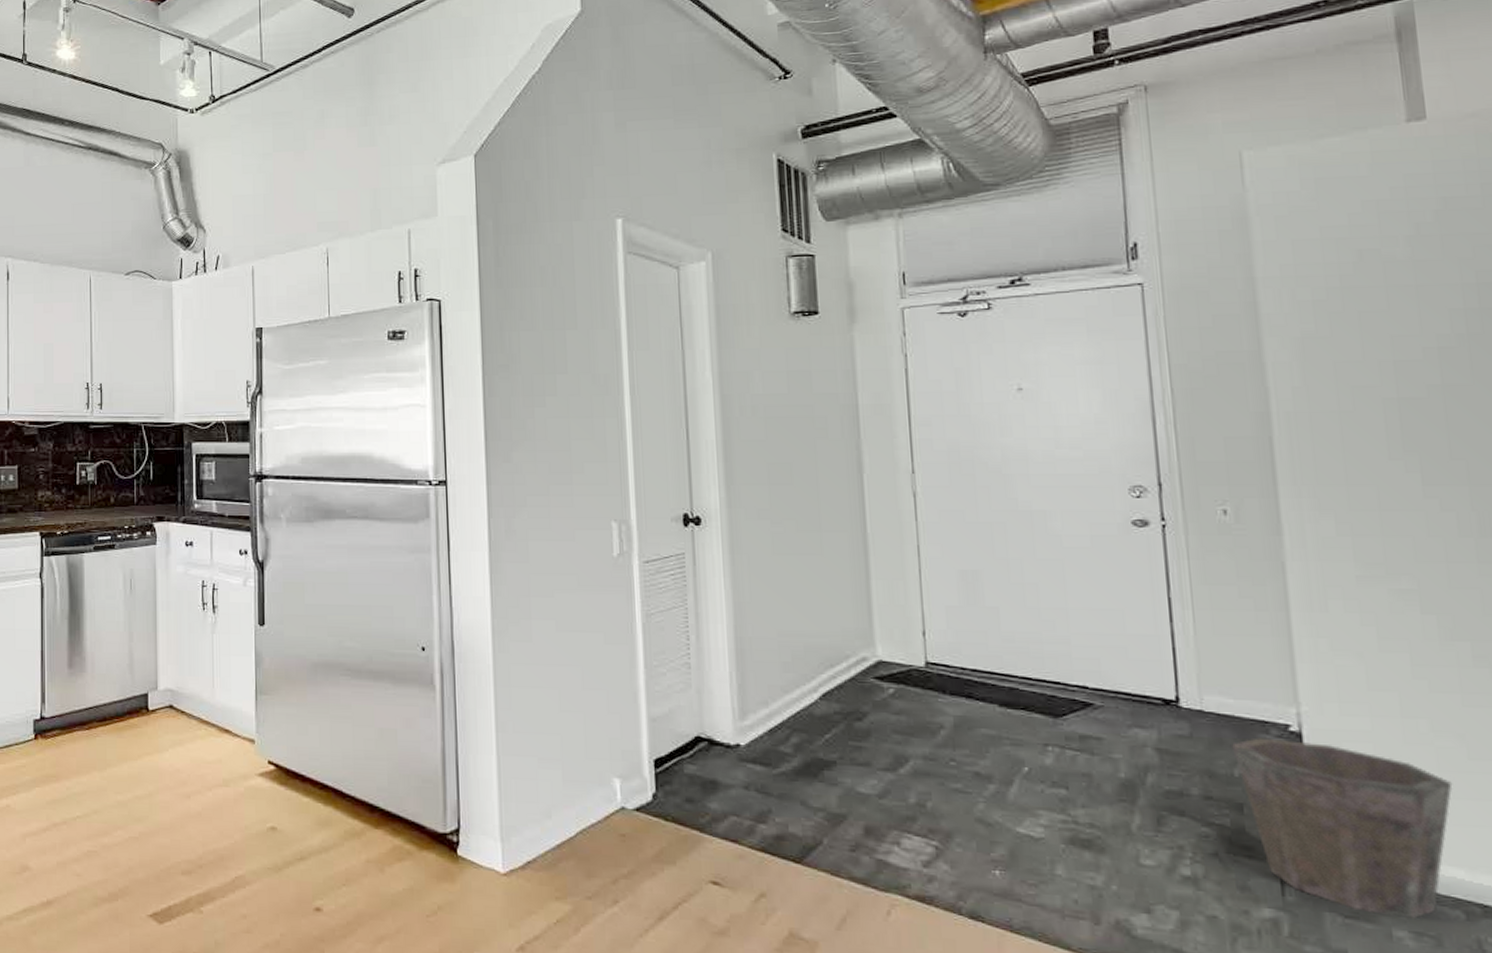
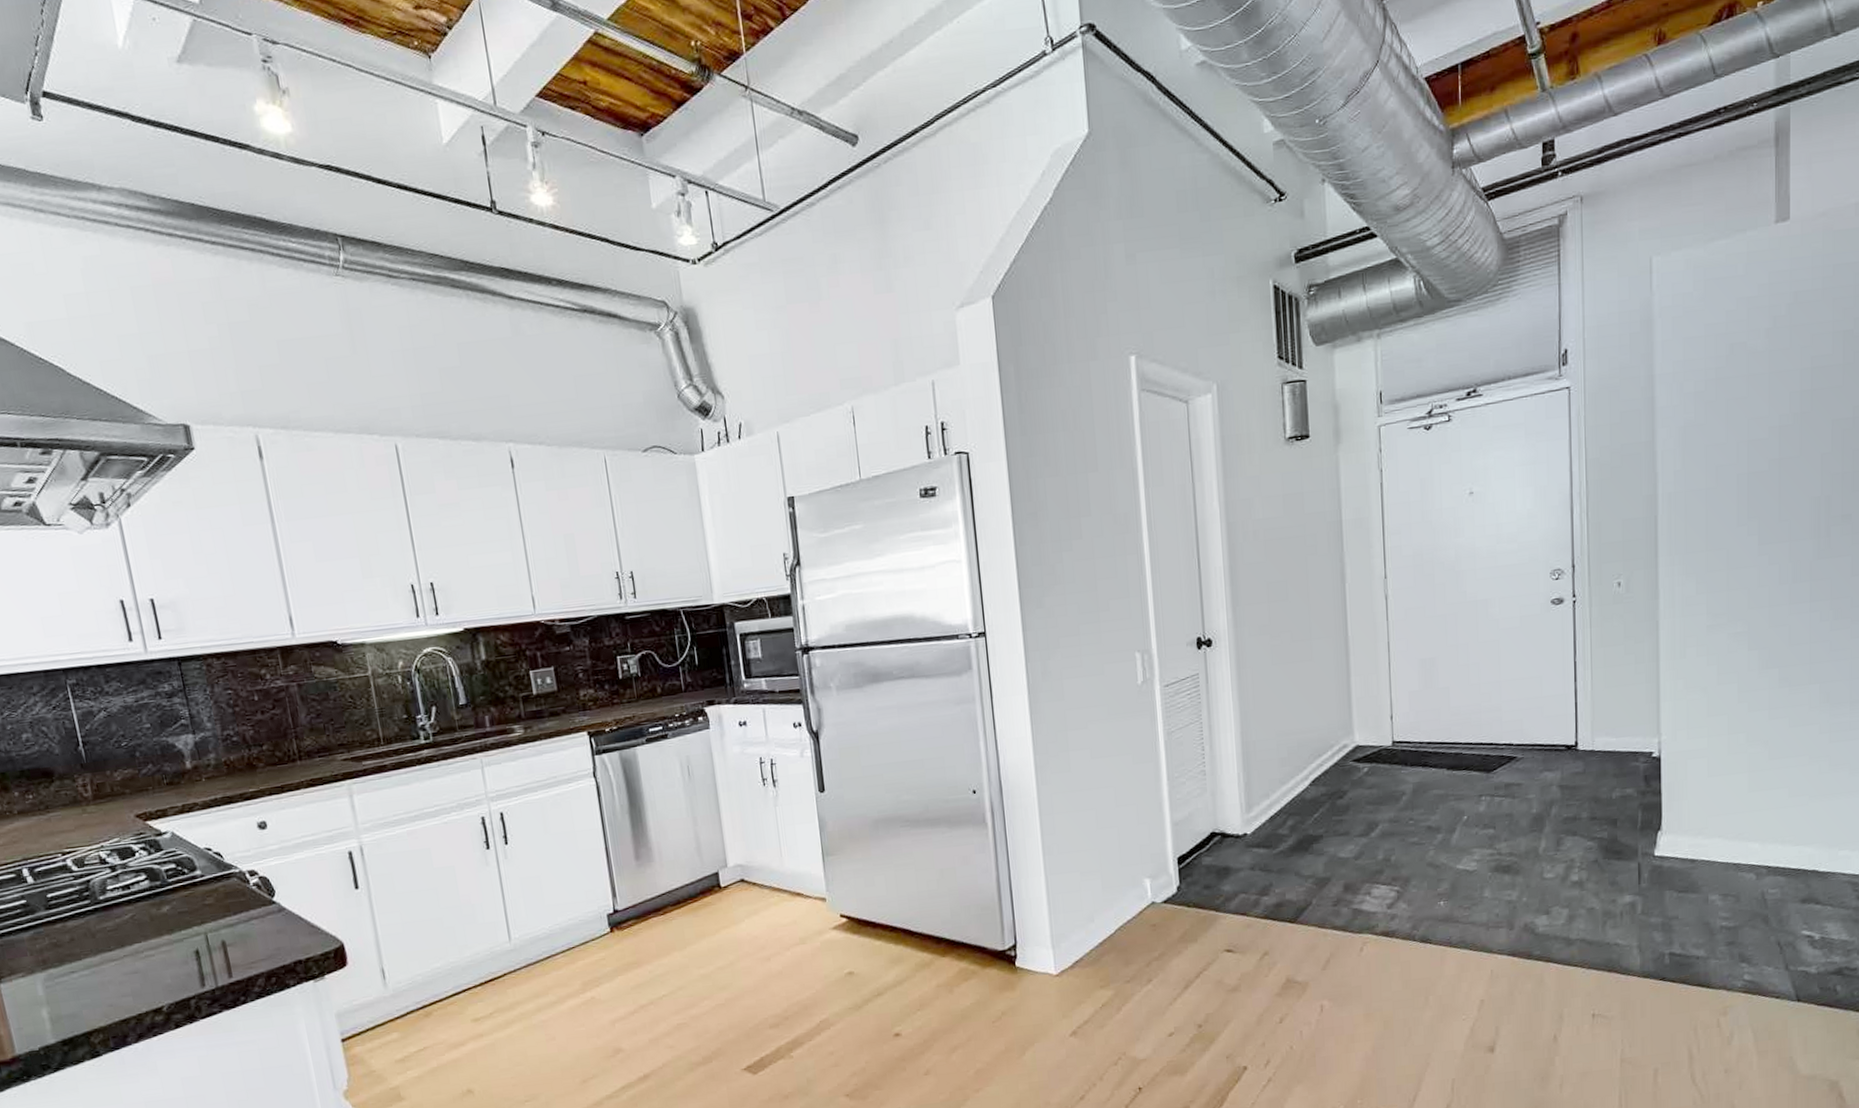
waste bin: present [1232,737,1453,918] -> none [1612,763,1757,886]

